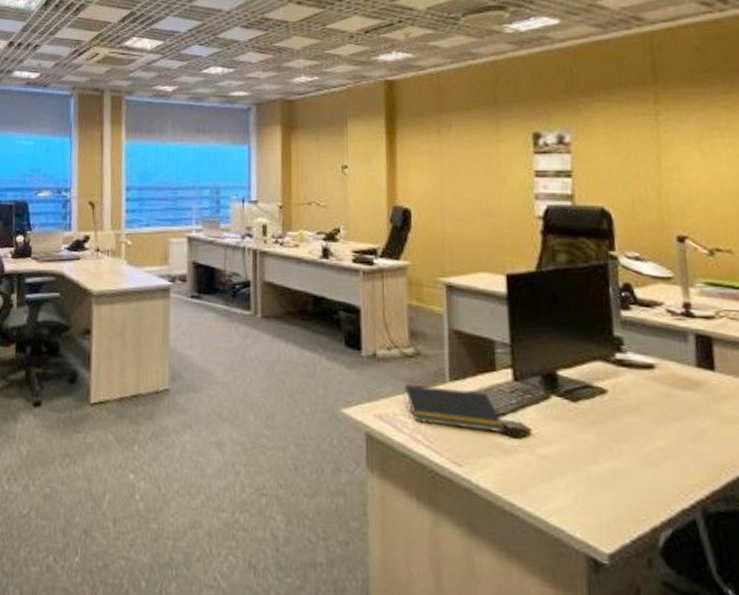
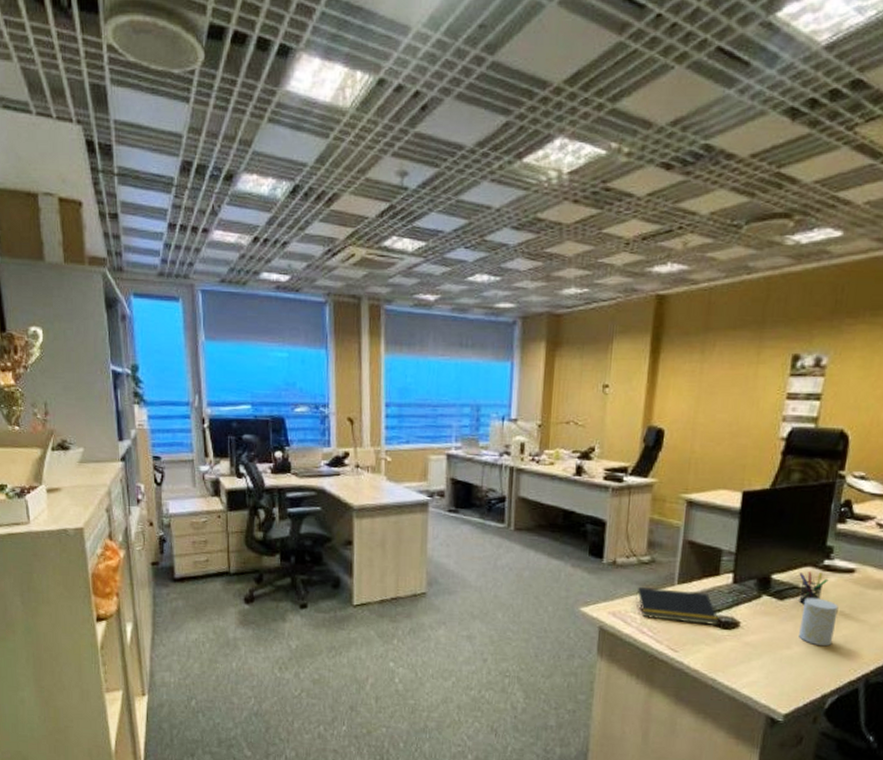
pen holder: none [589,366,626,407] -> present [799,571,829,604]
cup: none [602,399,649,462] -> present [799,597,839,647]

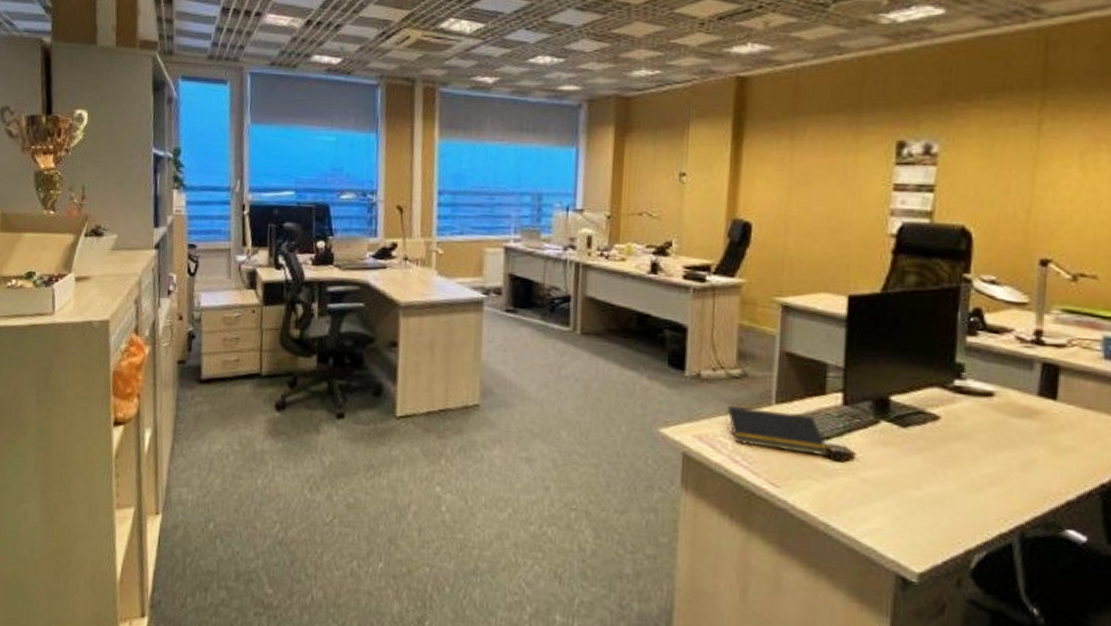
pen holder: present [799,571,829,604] -> none [924,392,962,433]
cup: present [799,597,839,647] -> none [930,425,977,488]

